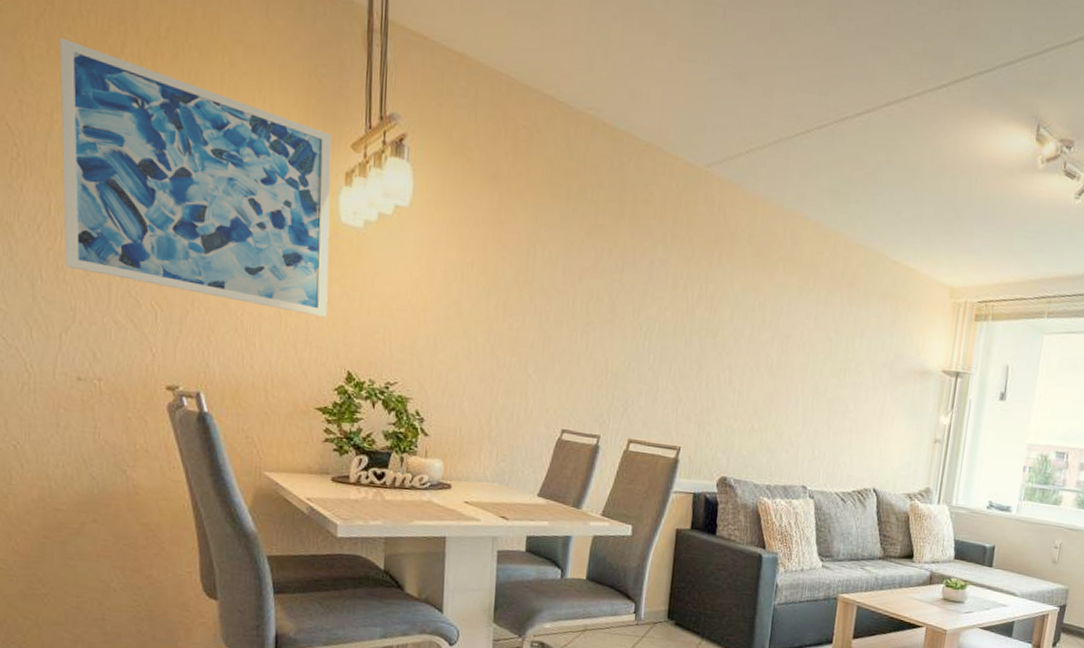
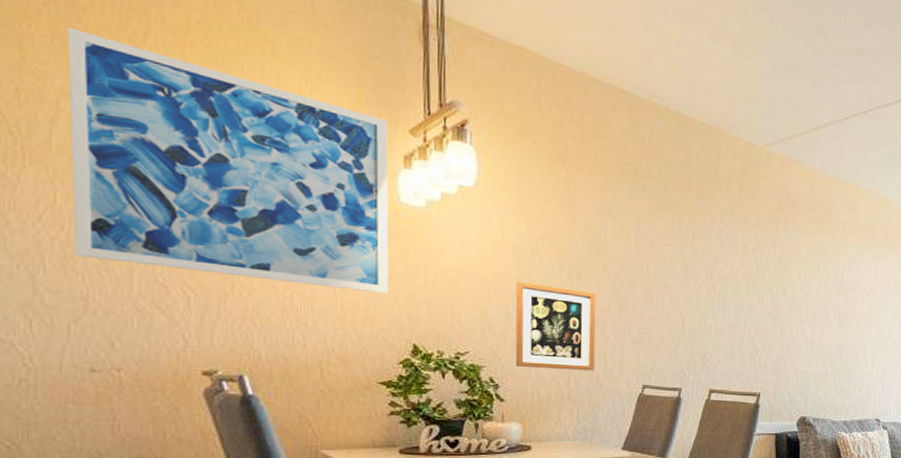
picture frame: none [440,311,521,411] -> present [515,282,597,371]

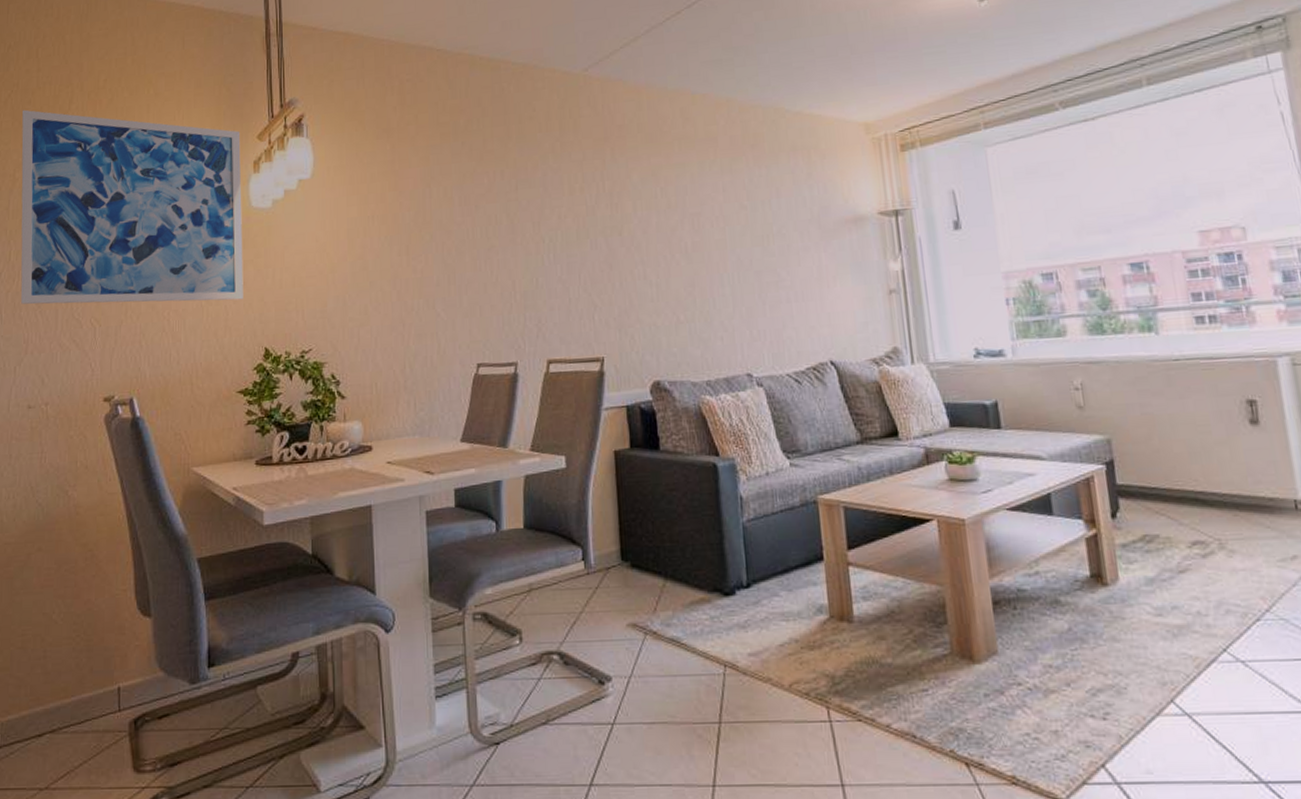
picture frame: present [515,282,597,371] -> none [350,266,428,359]

